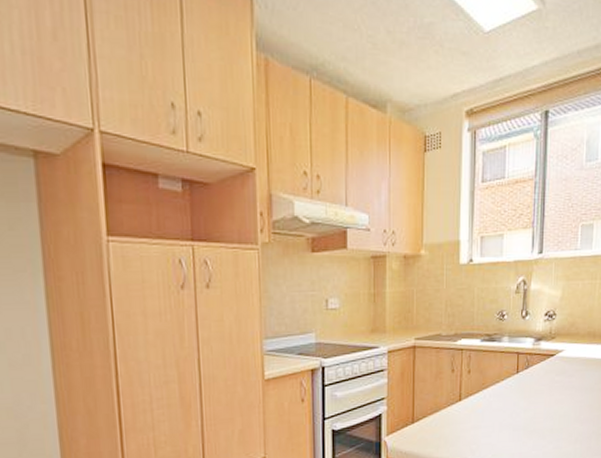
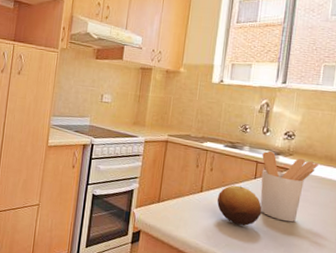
fruit: none [478,385,527,430] -> present [217,185,262,226]
utensil holder: none [523,337,582,416] -> present [260,151,319,222]

